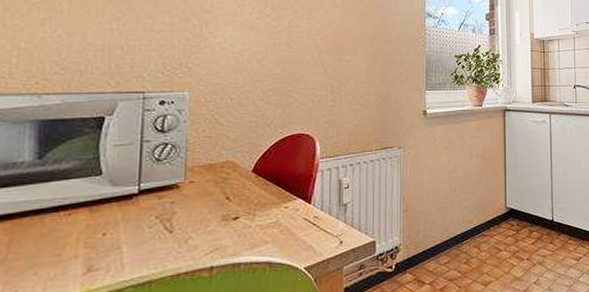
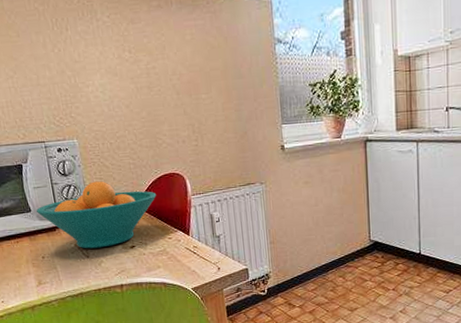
fruit bowl: none [110,140,278,222] -> present [36,181,157,249]

